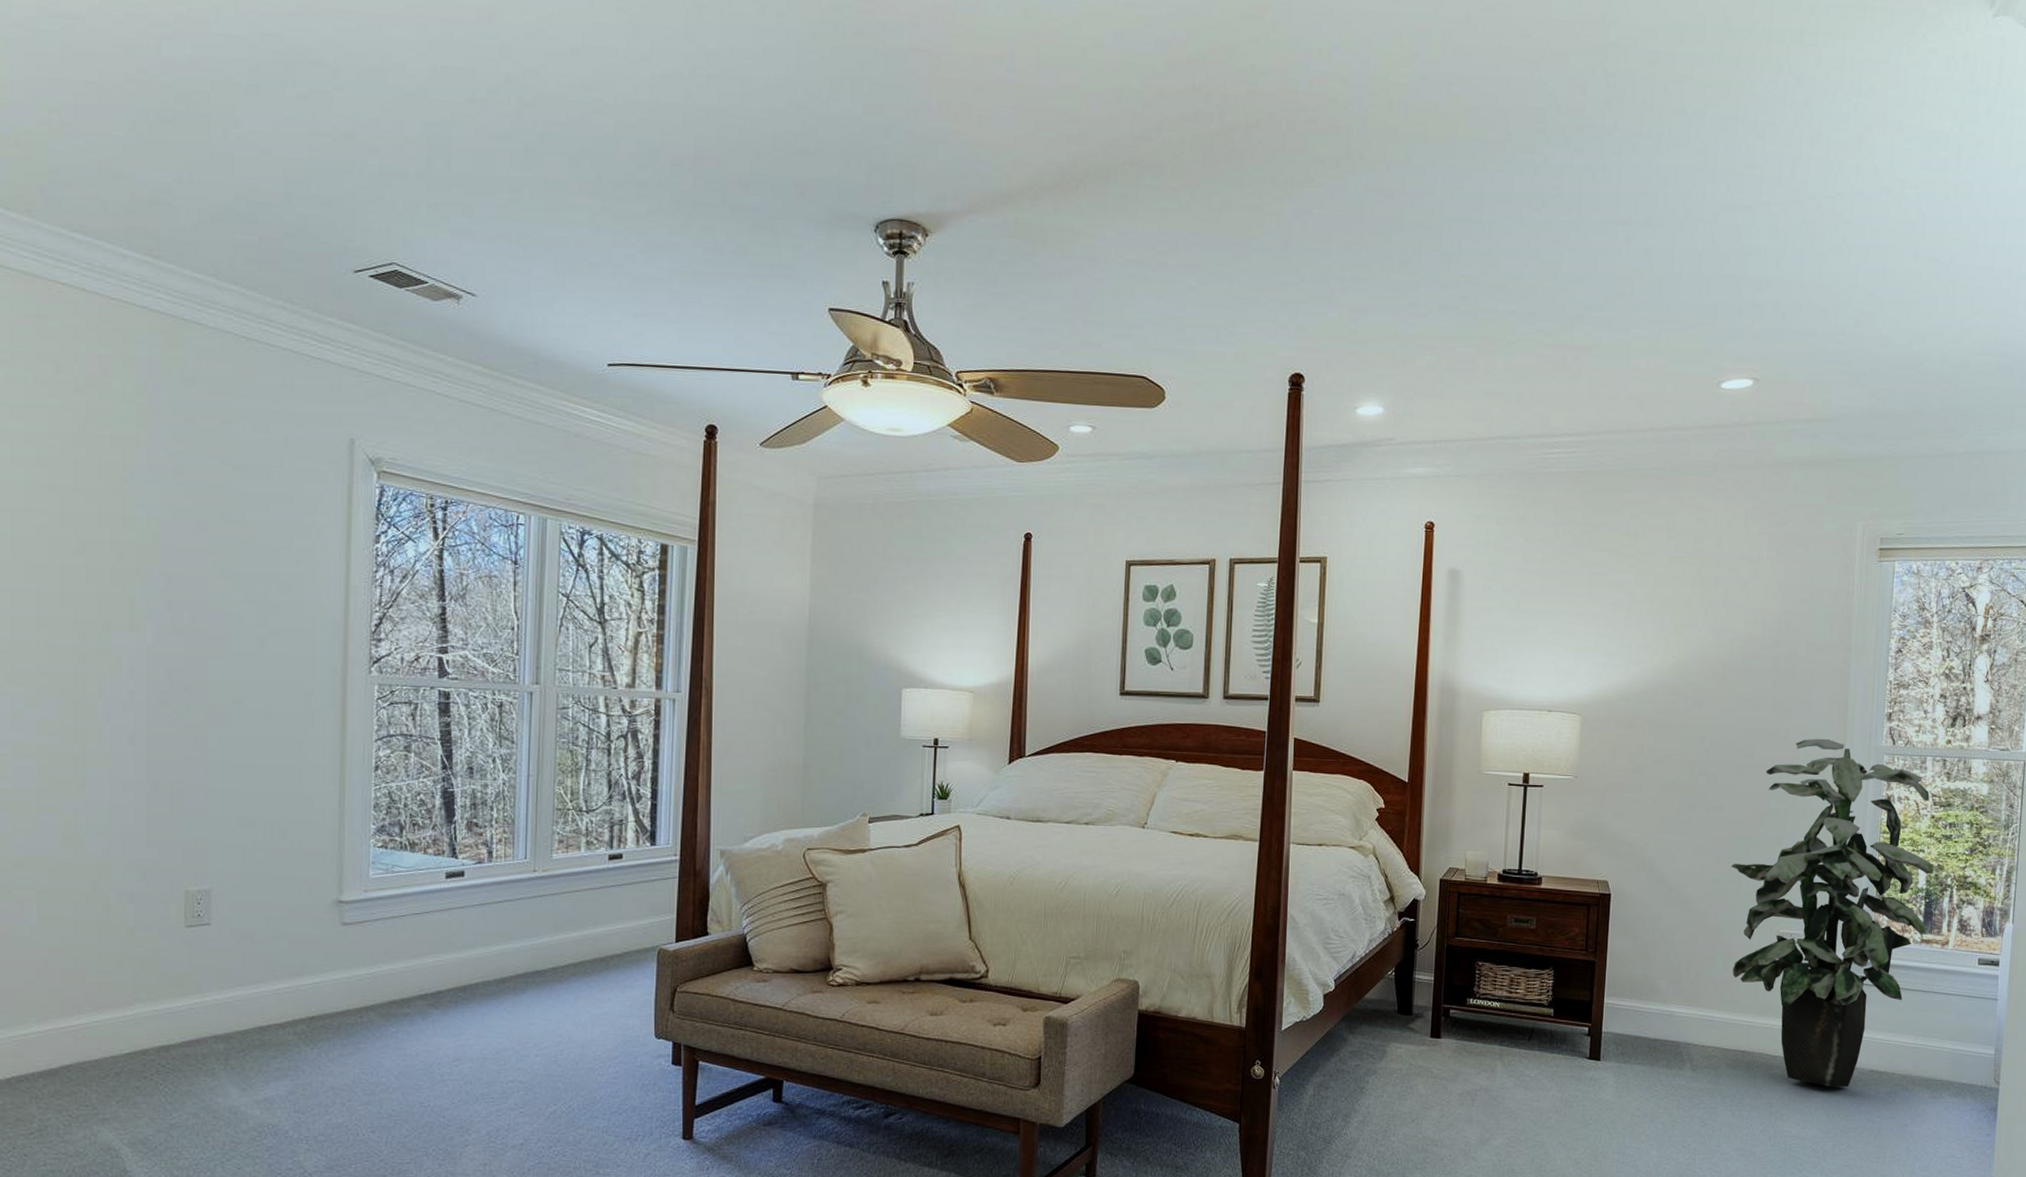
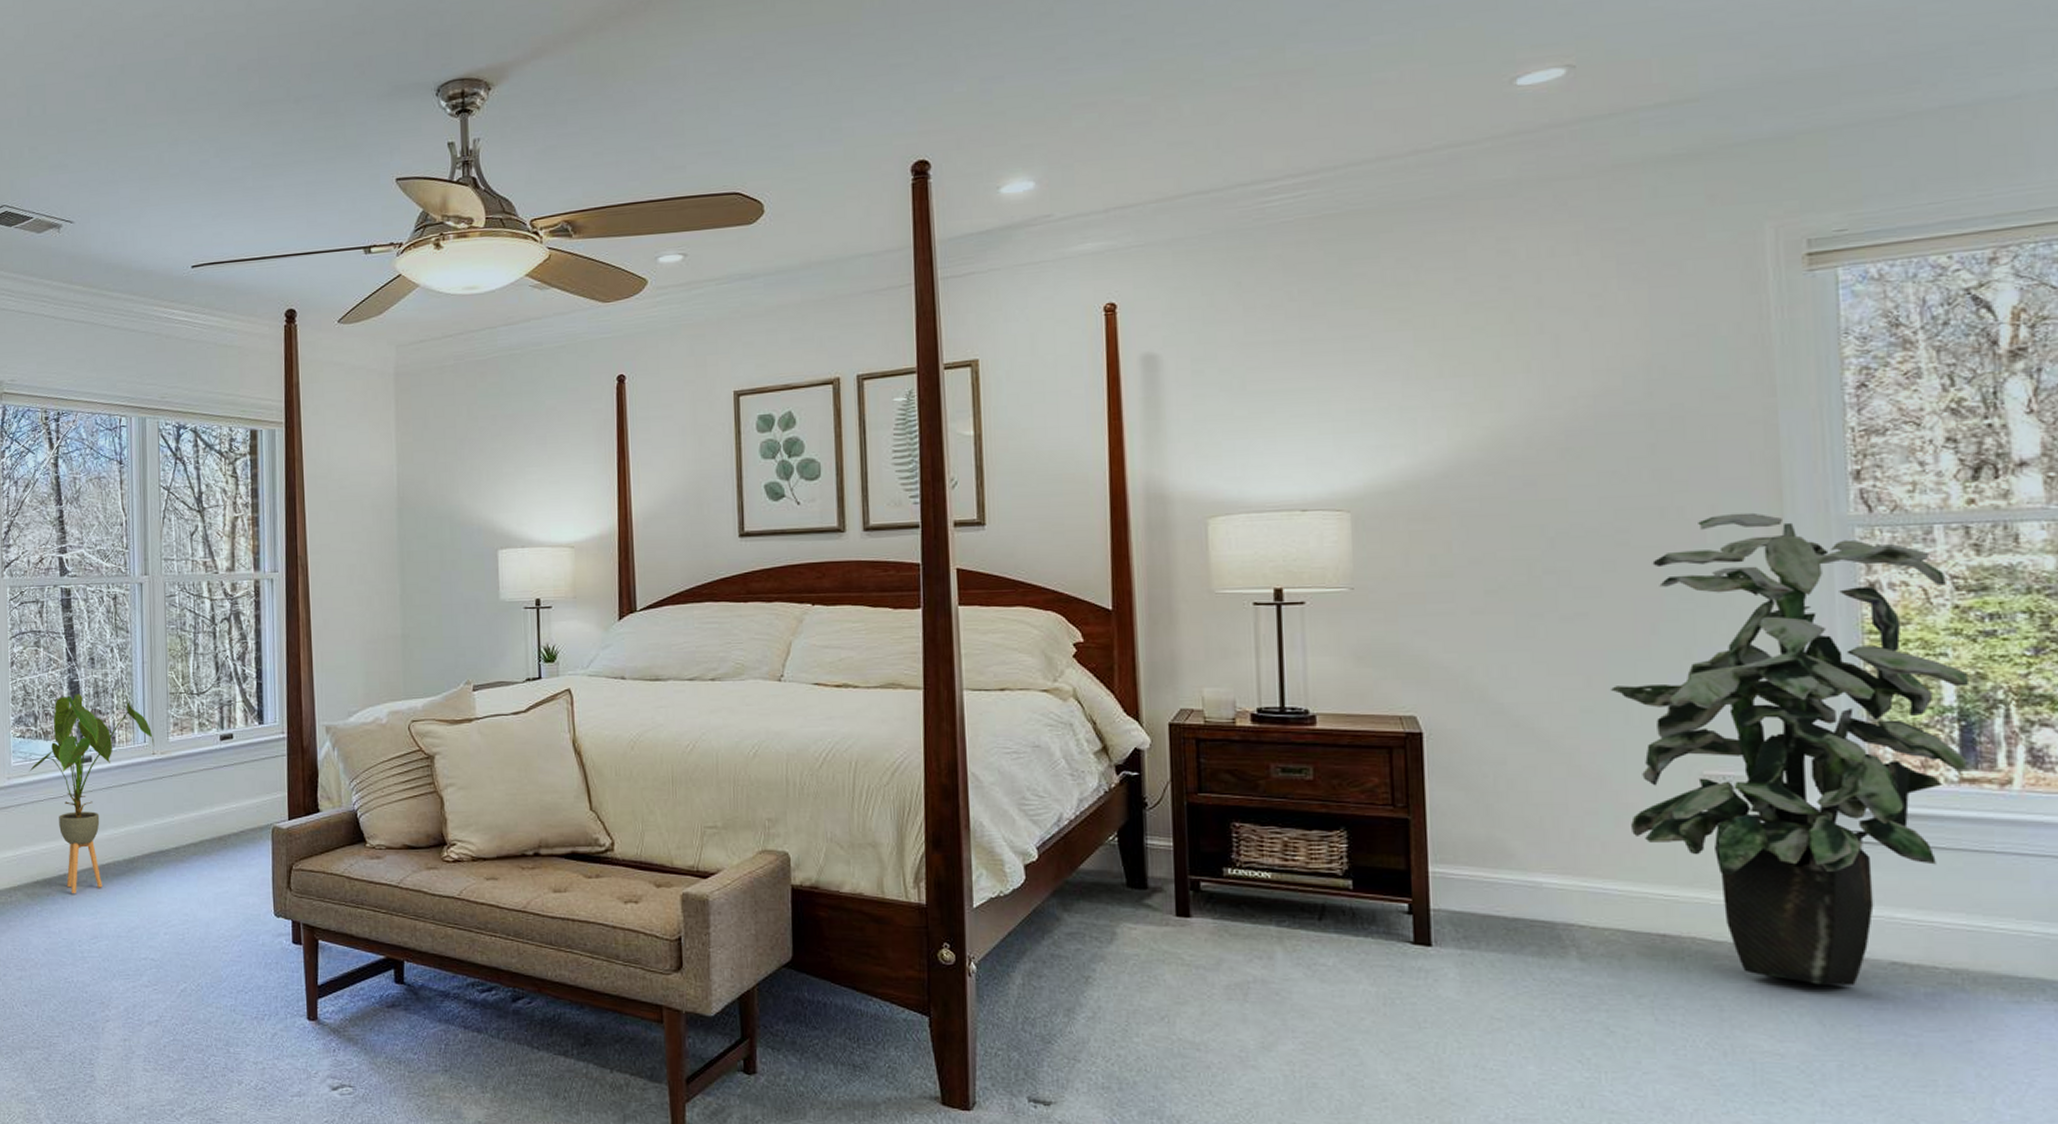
house plant: none [390,804,537,1015] -> present [29,694,155,894]

